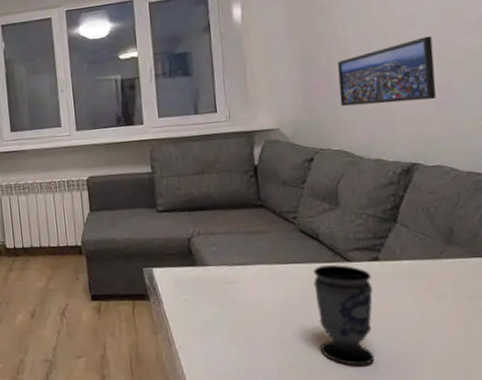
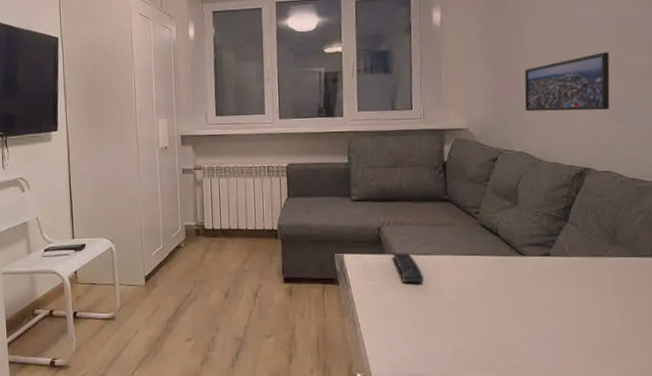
remote control: none [204,262,242,296] -> present [392,251,425,283]
cup: present [313,265,374,366] -> none [490,258,543,352]

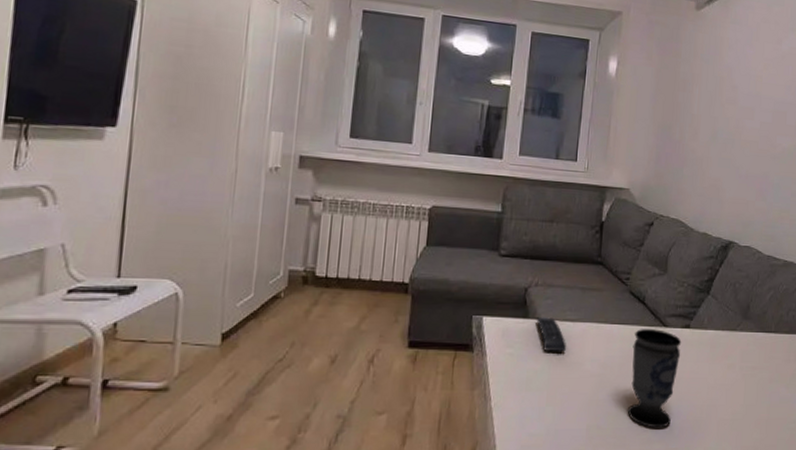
cup: none [490,258,543,352] -> present [628,329,682,428]
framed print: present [524,52,610,112] -> none [684,129,762,186]

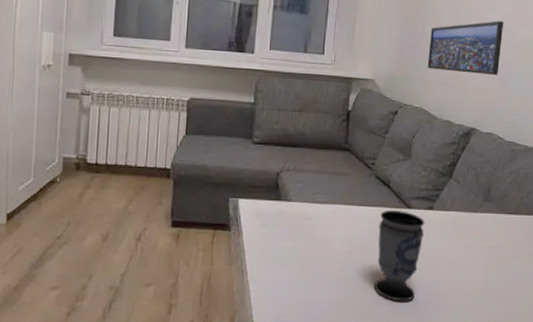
remote control: present [536,316,567,352] -> none [287,198,317,232]
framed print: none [684,129,762,186] -> present [427,21,504,75]

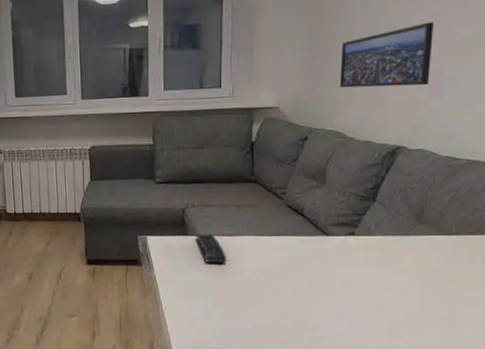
remote control: none [287,198,317,232] -> present [195,232,228,263]
cup: present [374,210,425,301] -> none [293,238,346,327]

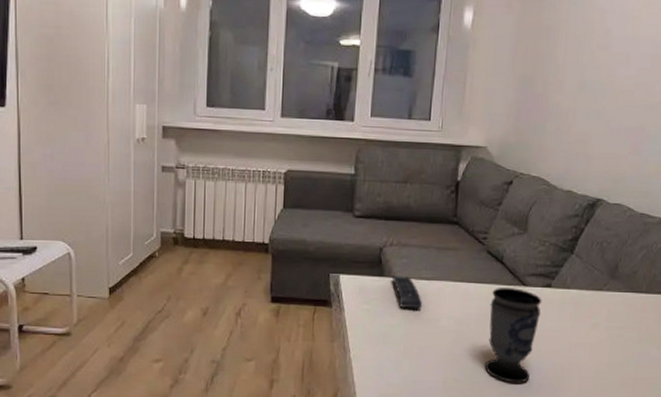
cup: none [293,238,346,327] -> present [485,288,542,383]
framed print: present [340,22,434,88] -> none [547,77,638,139]

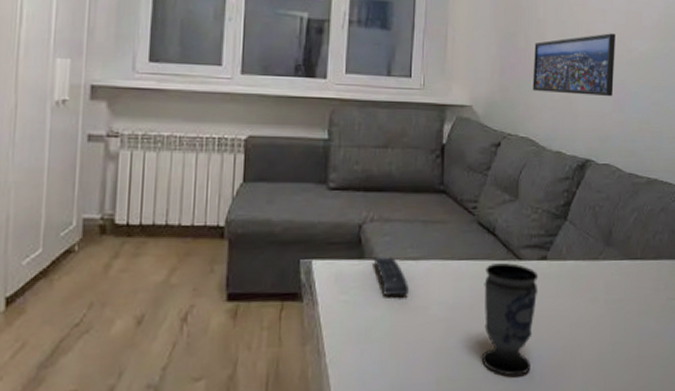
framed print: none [547,77,638,139] -> present [532,33,615,96]

